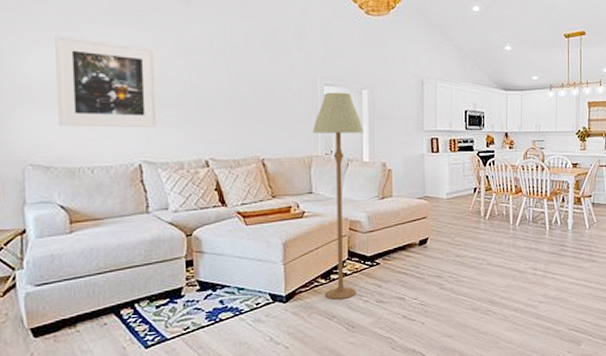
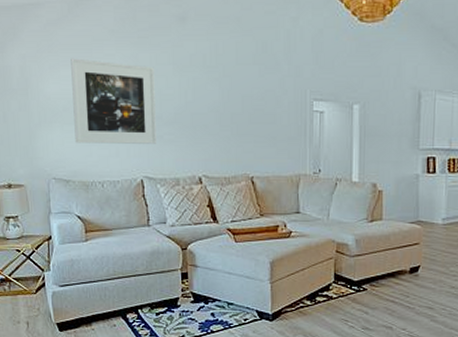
floor lamp: present [312,92,364,300] -> none [300,107,354,322]

